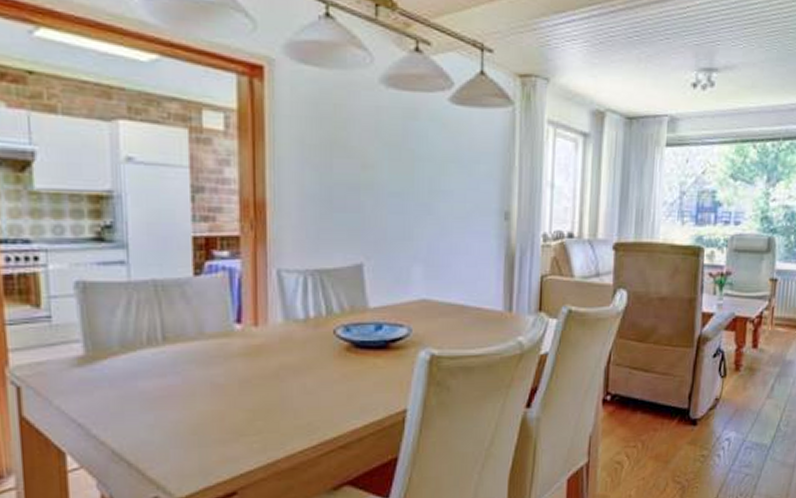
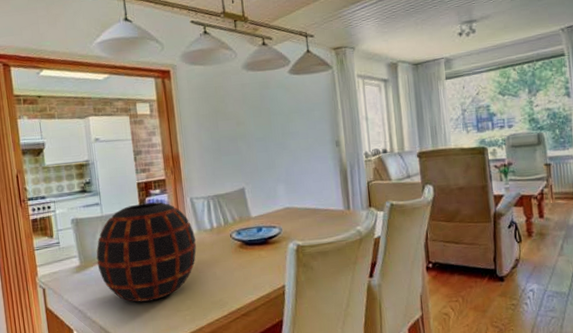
decorative vase: none [114,269,279,419] -> present [96,202,197,303]

